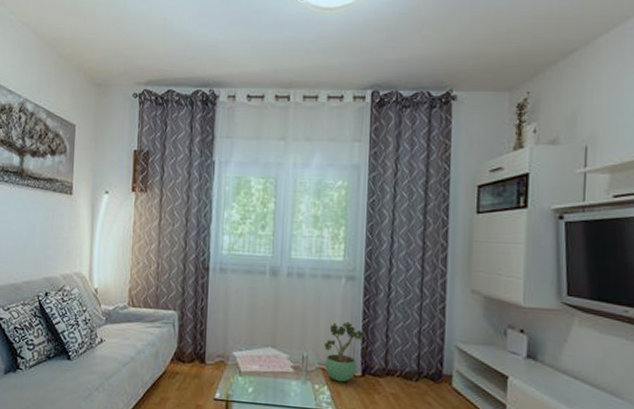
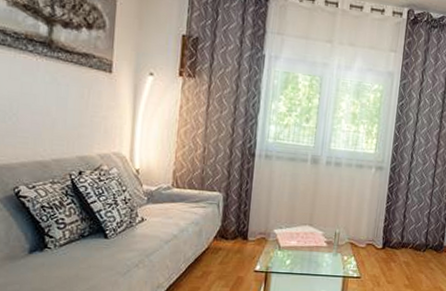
potted plant: present [324,321,364,382] -> none [353,204,387,254]

